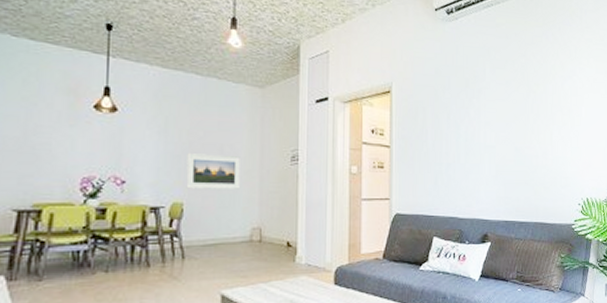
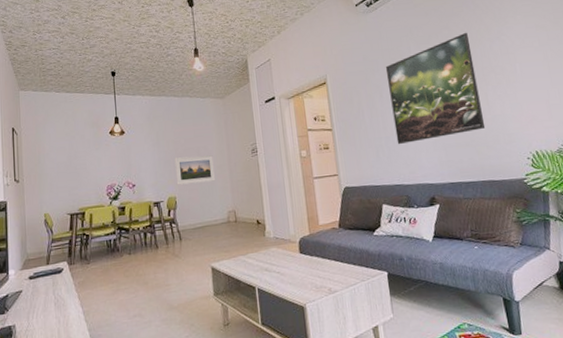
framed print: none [457,64,546,174] -> present [385,32,486,145]

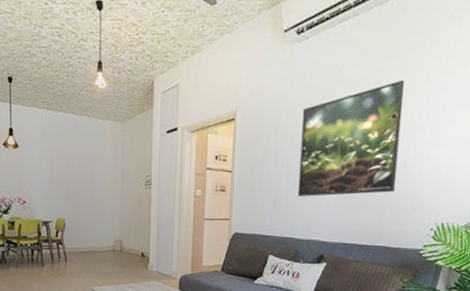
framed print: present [174,155,216,185] -> none [66,180,107,209]

